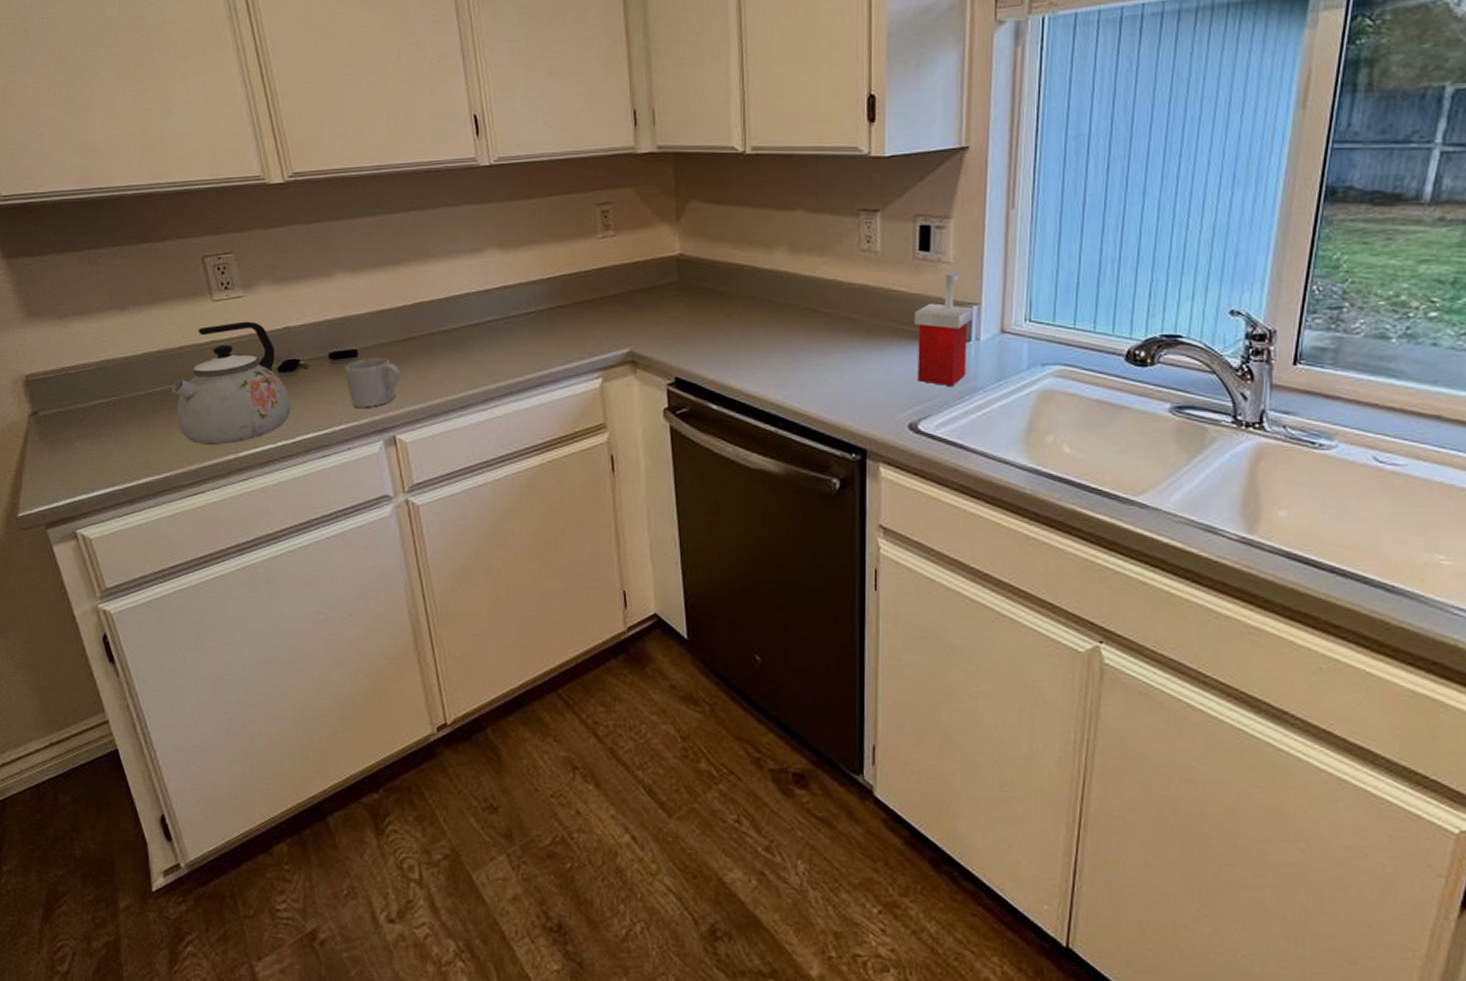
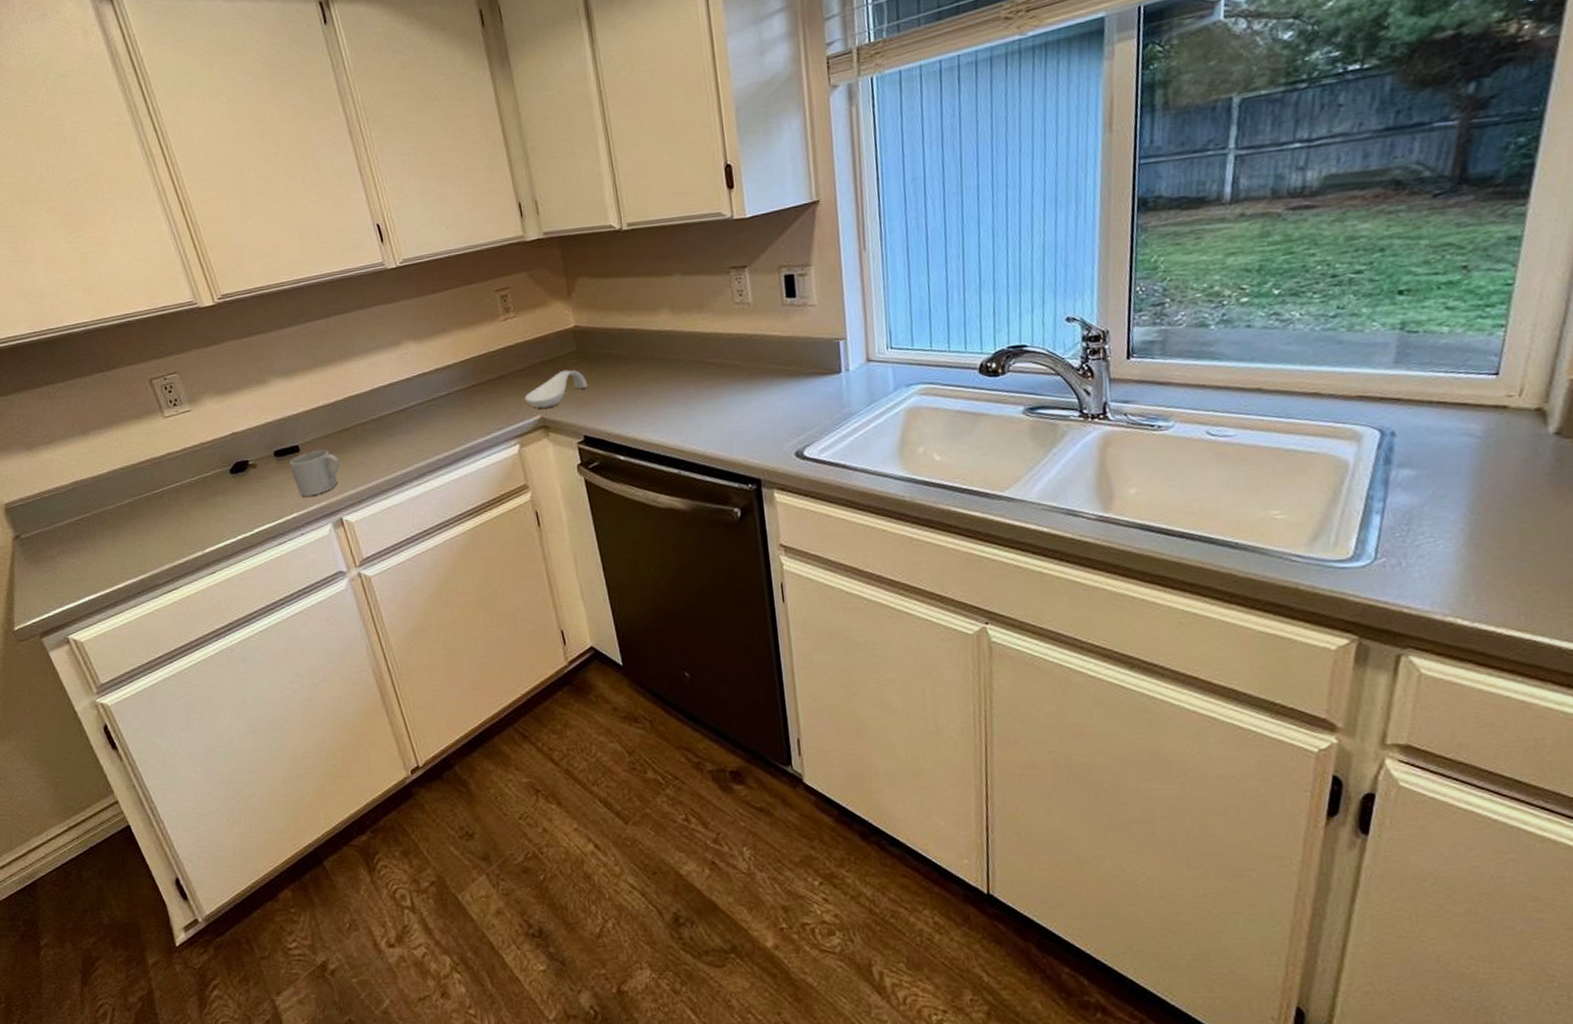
kettle: present [172,321,290,446] -> none [138,431,246,547]
spoon rest: none [614,301,686,341] -> present [524,369,587,409]
soap dispenser: present [913,273,974,386] -> none [788,314,841,415]

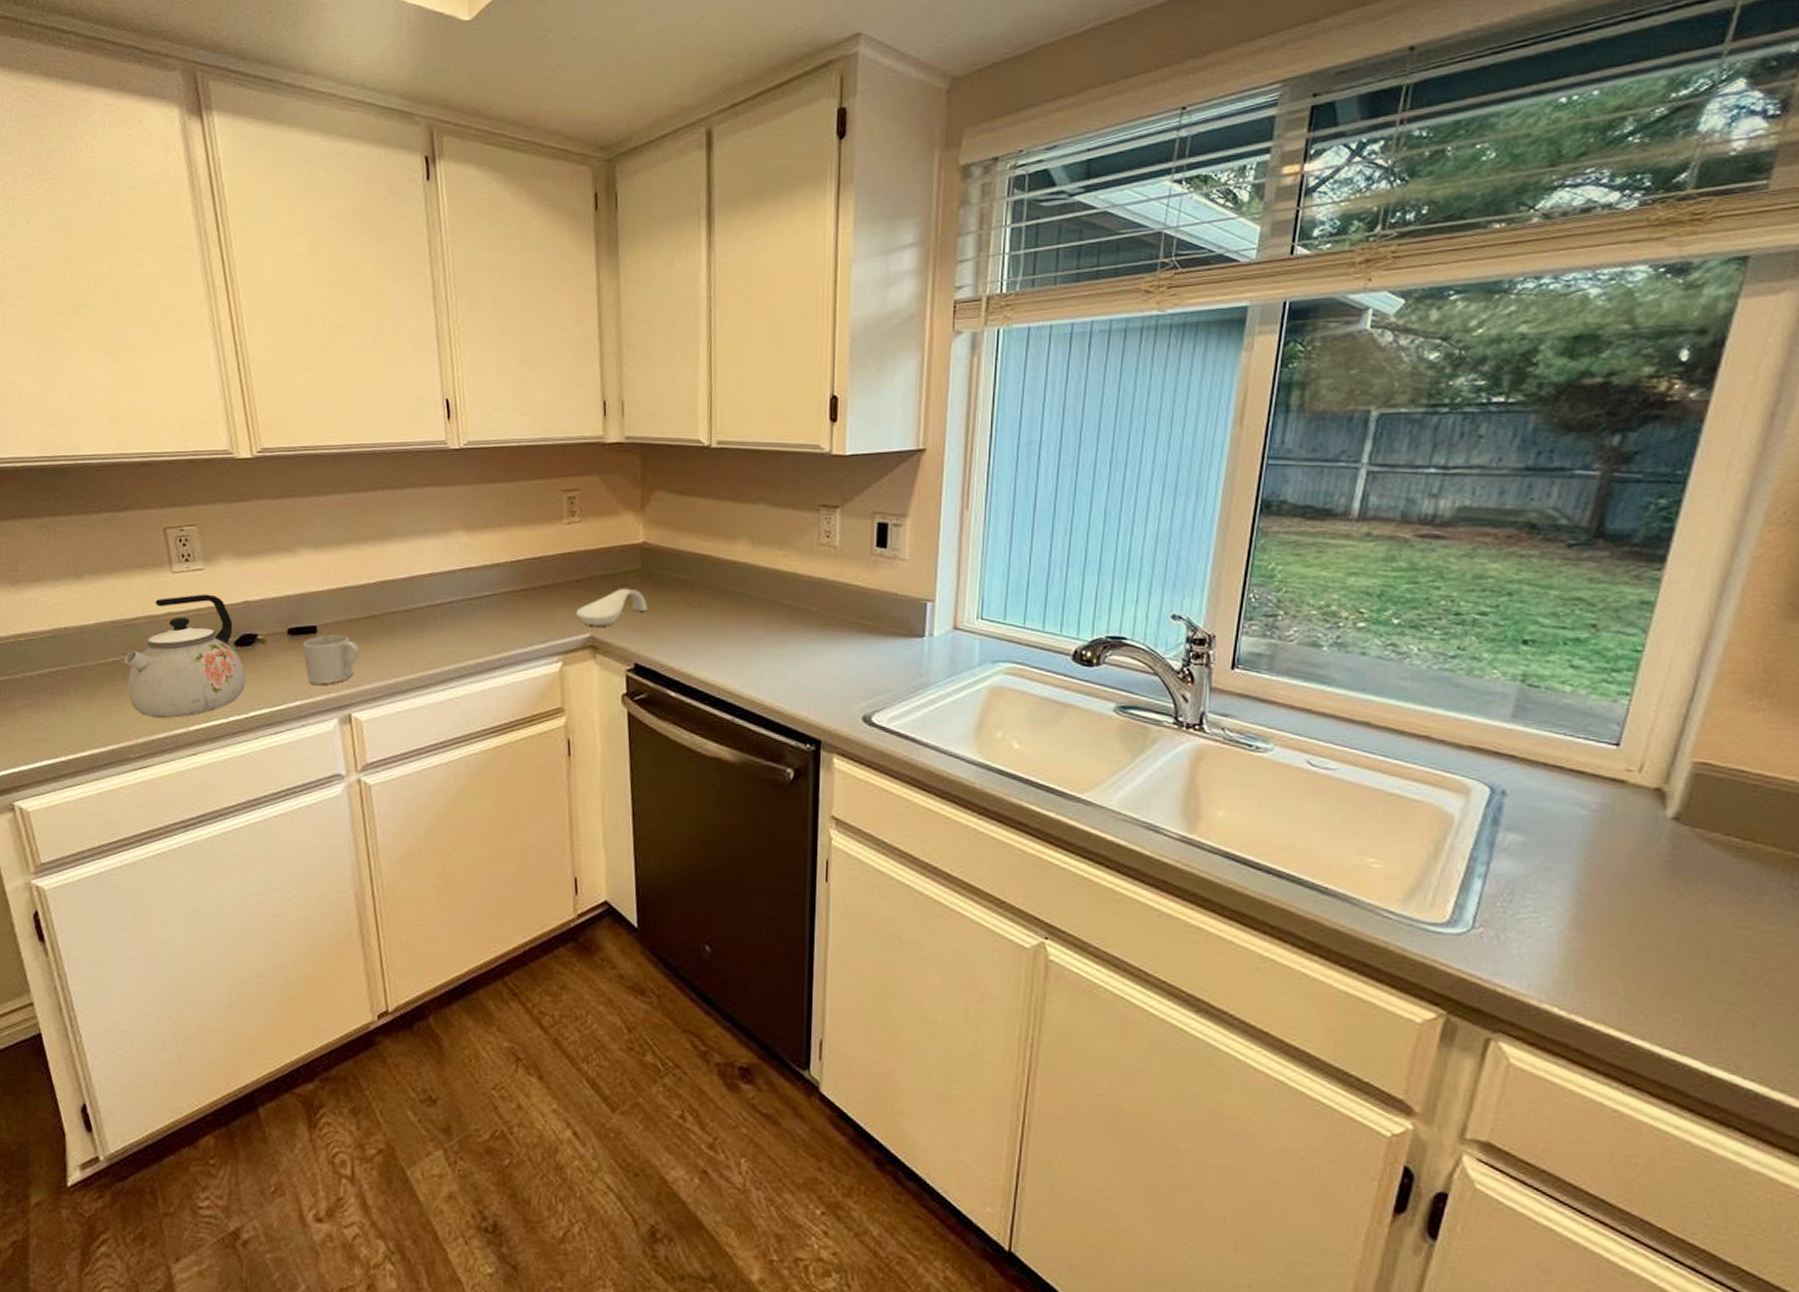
kettle: none [138,431,246,547] -> present [124,594,246,719]

